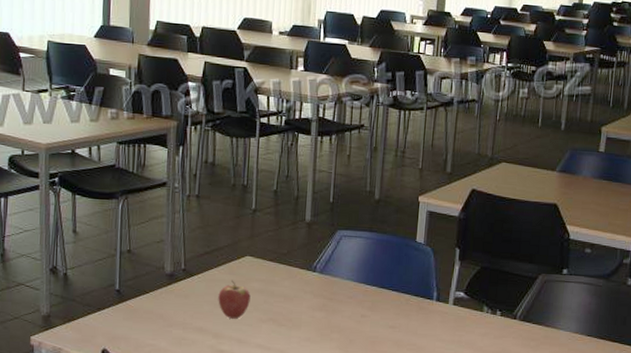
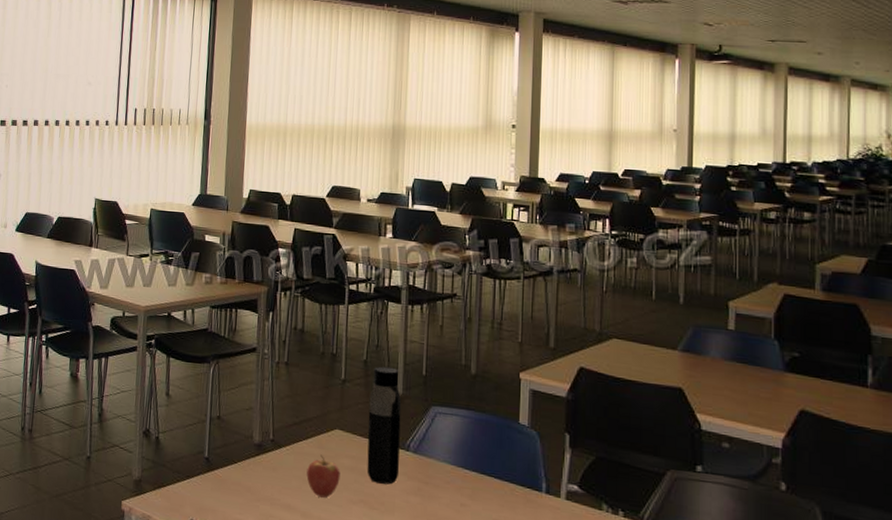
water bottle: none [275,195,310,303] -> present [366,366,402,485]

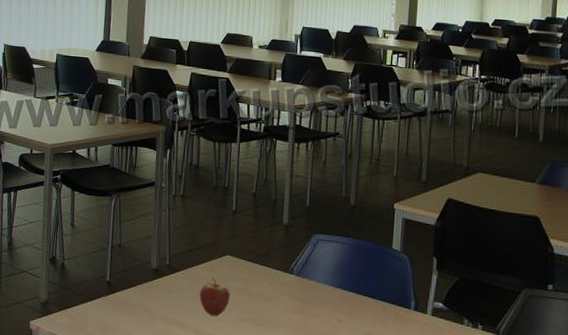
water bottle: present [366,366,402,485] -> none [254,198,287,304]

